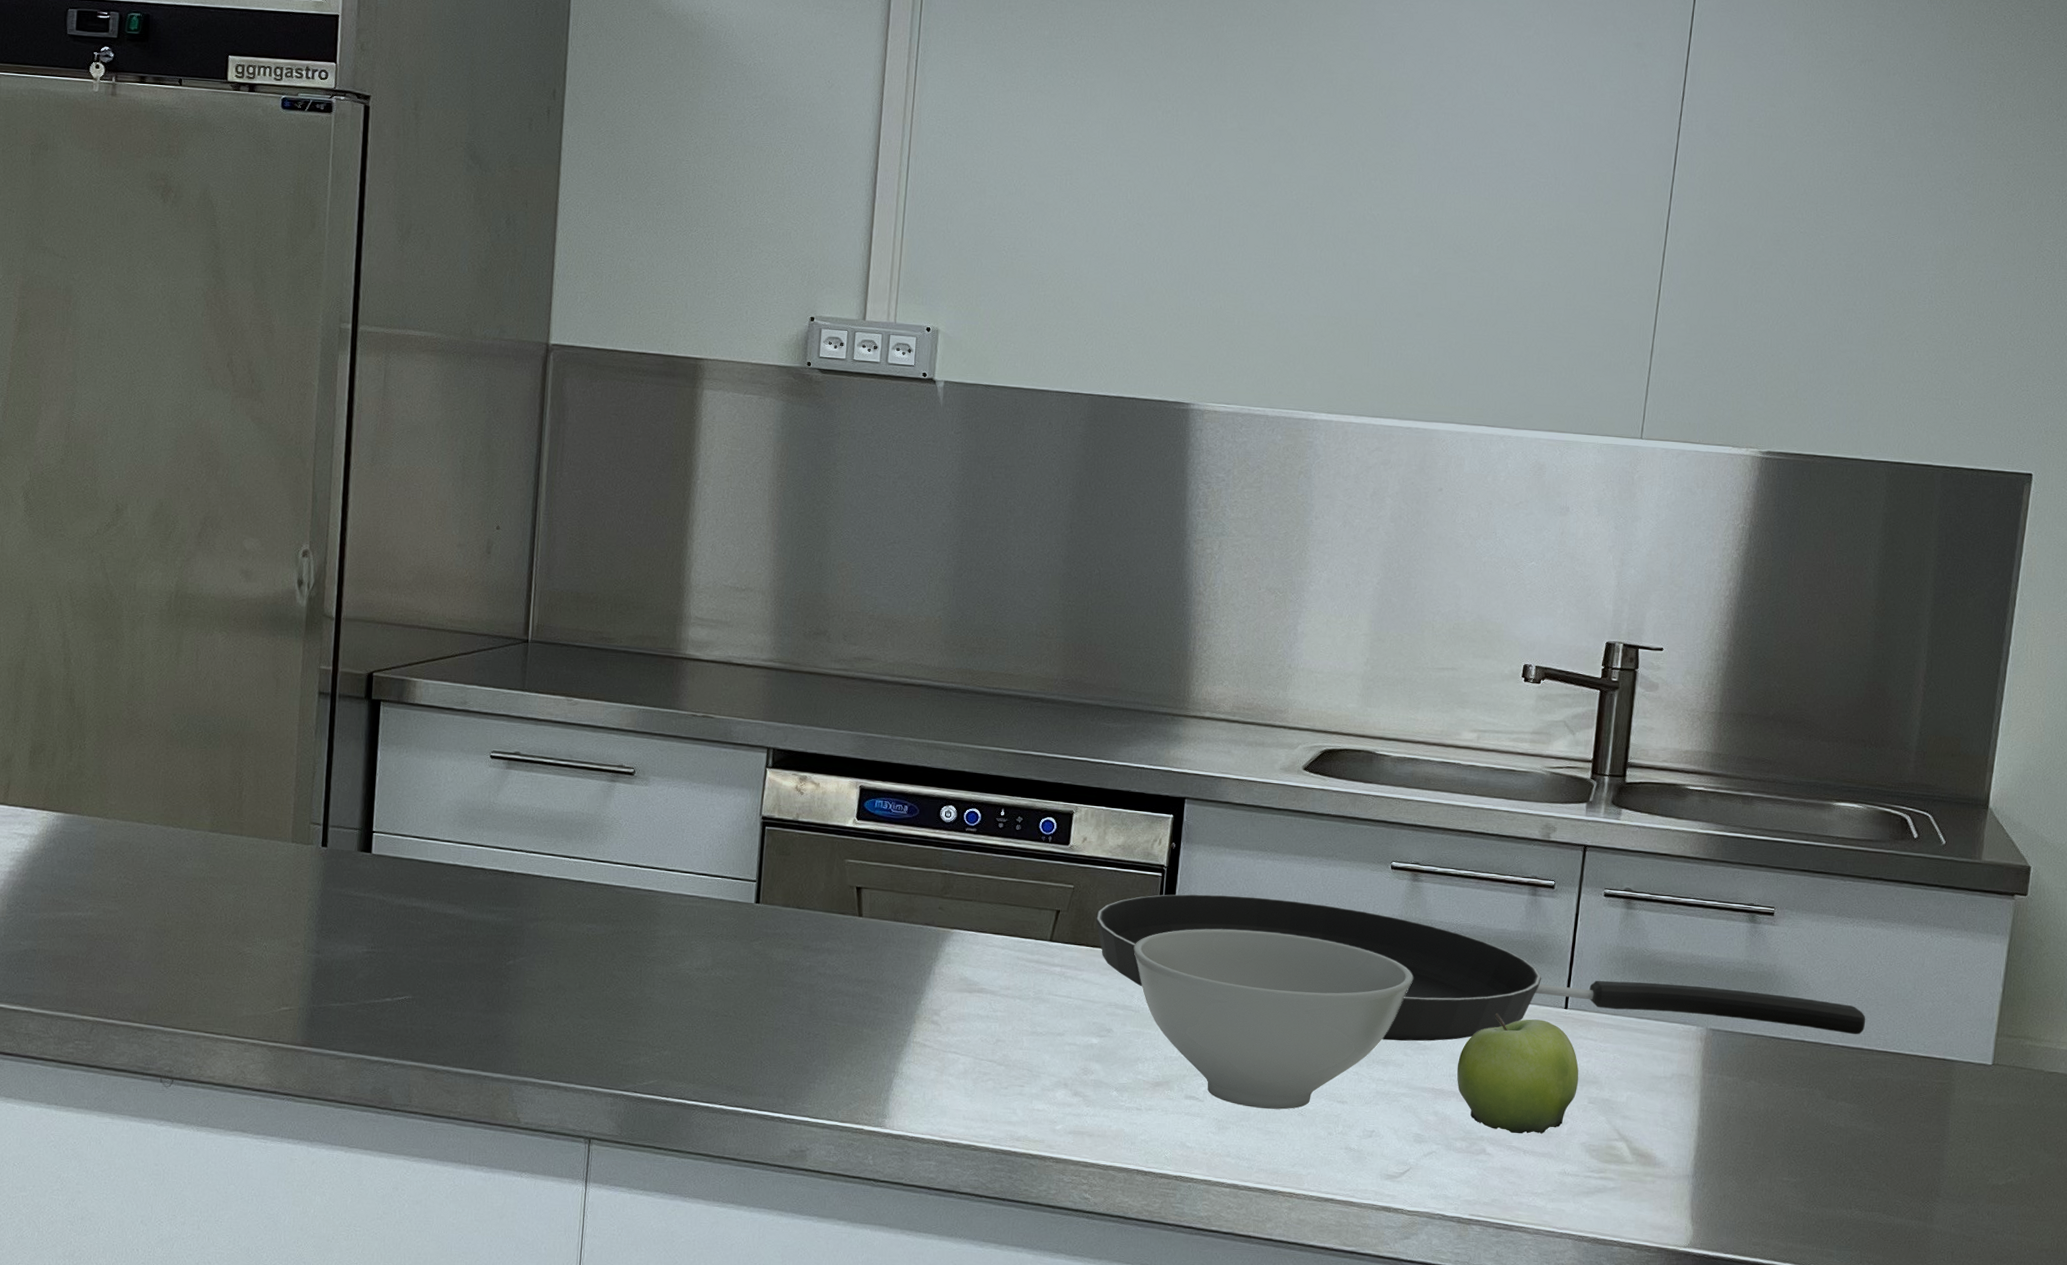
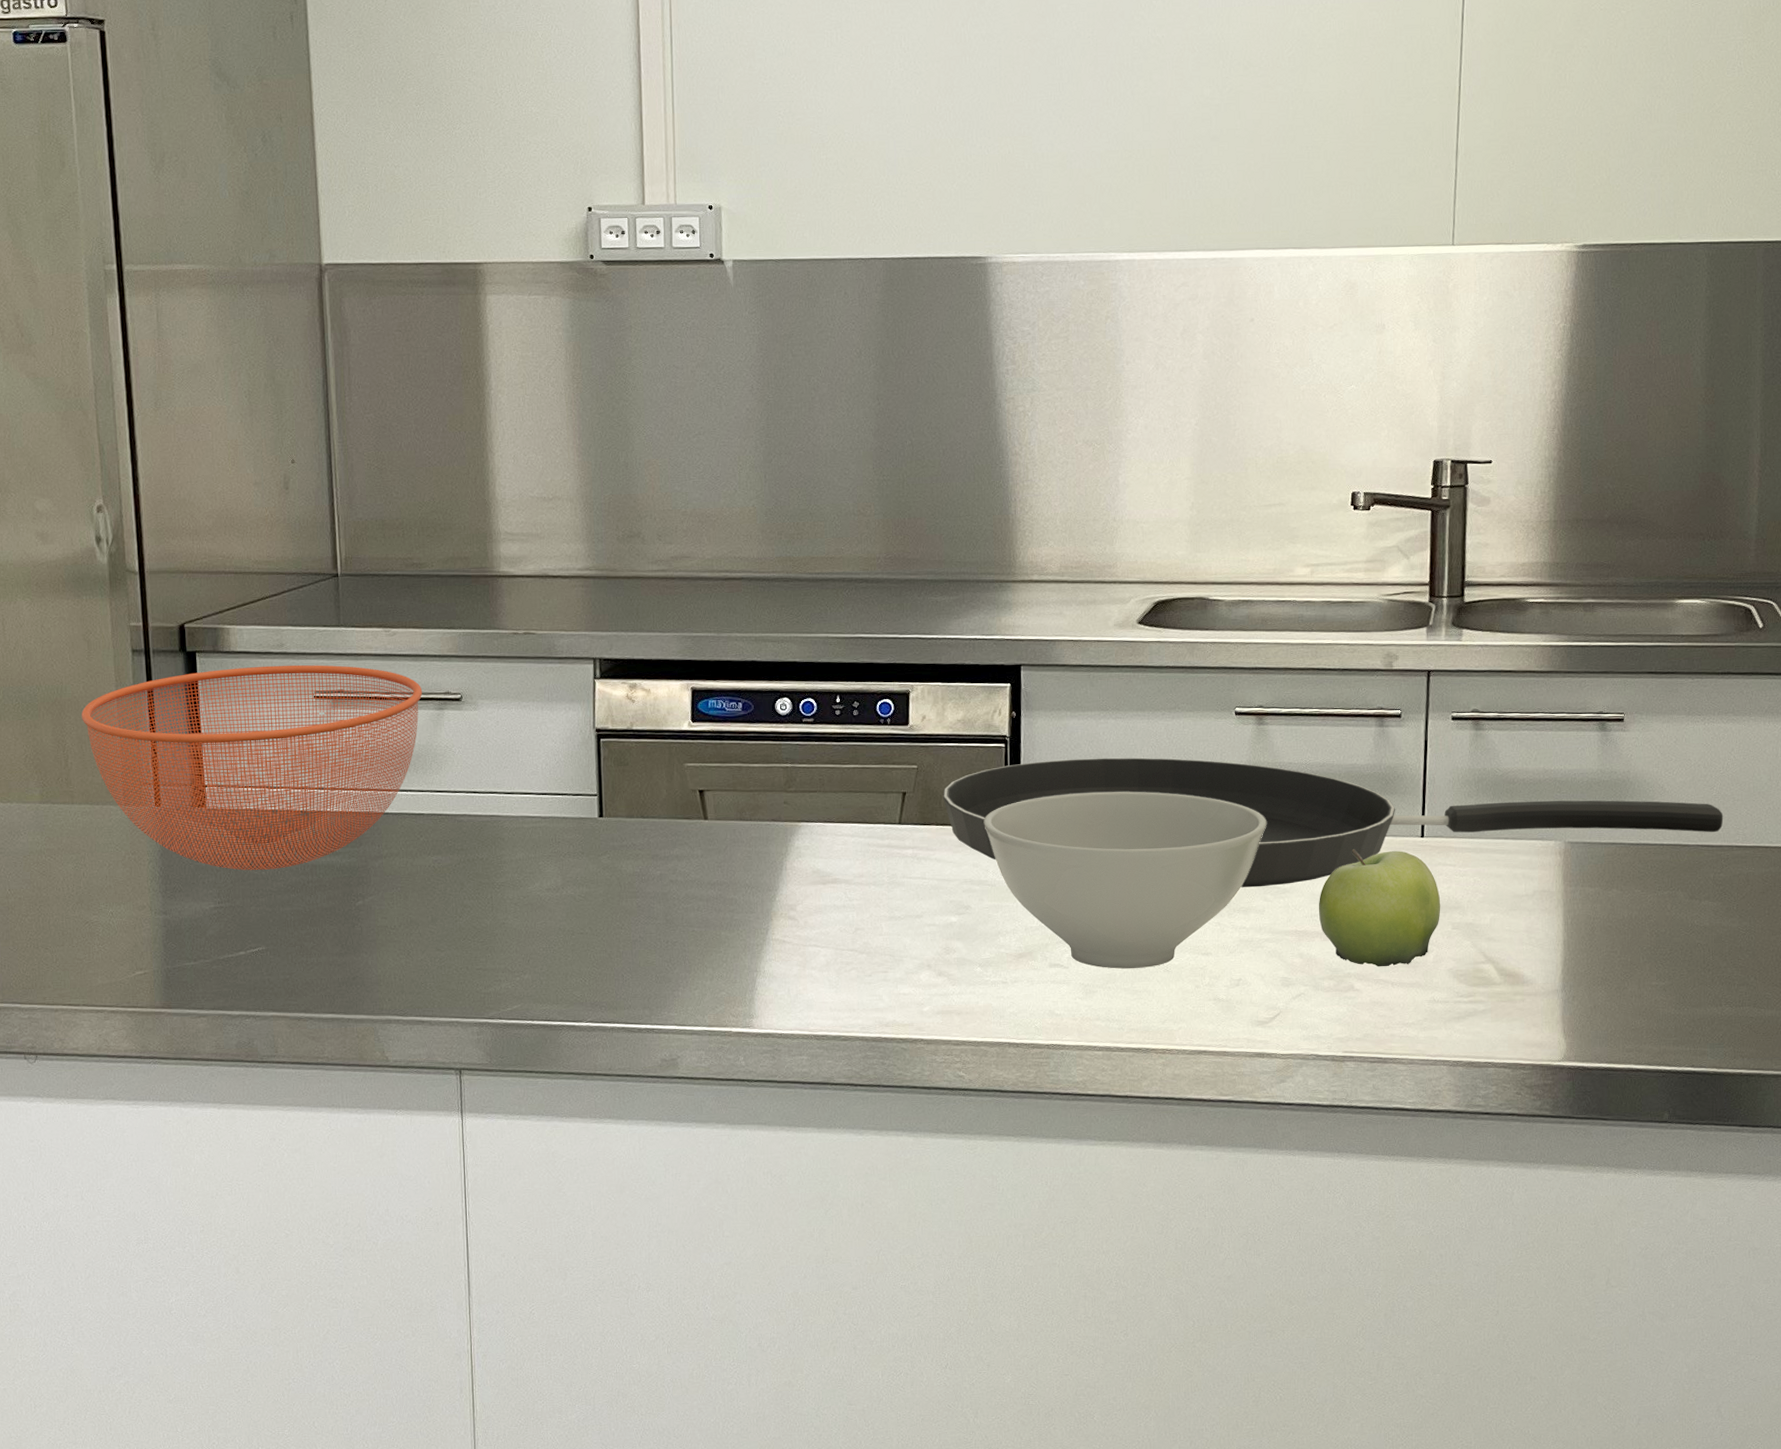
colander: none [261,720,597,921] -> present [81,665,423,870]

